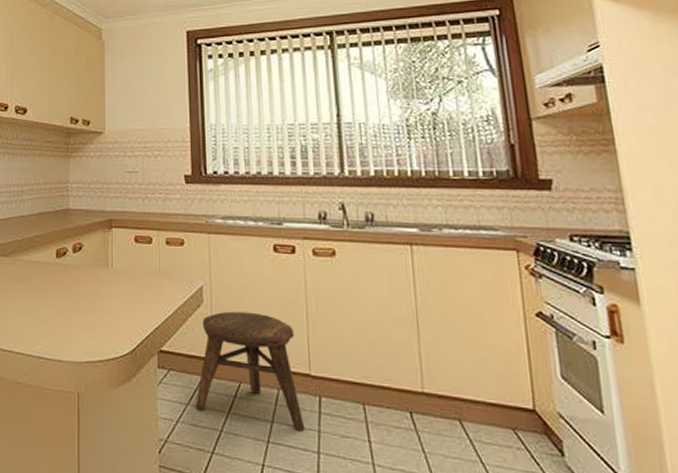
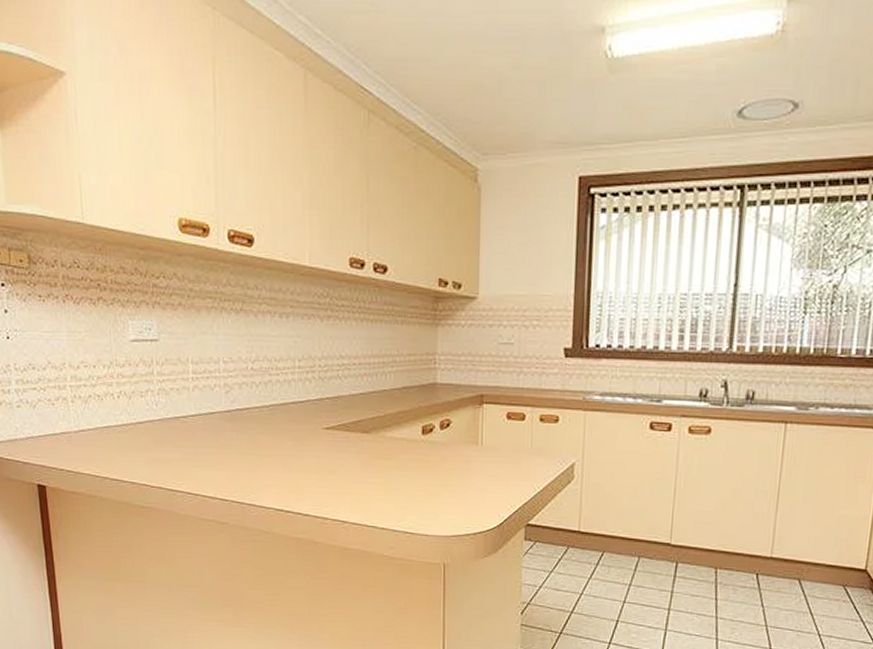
stool: present [195,311,305,432] -> none [559,487,661,593]

